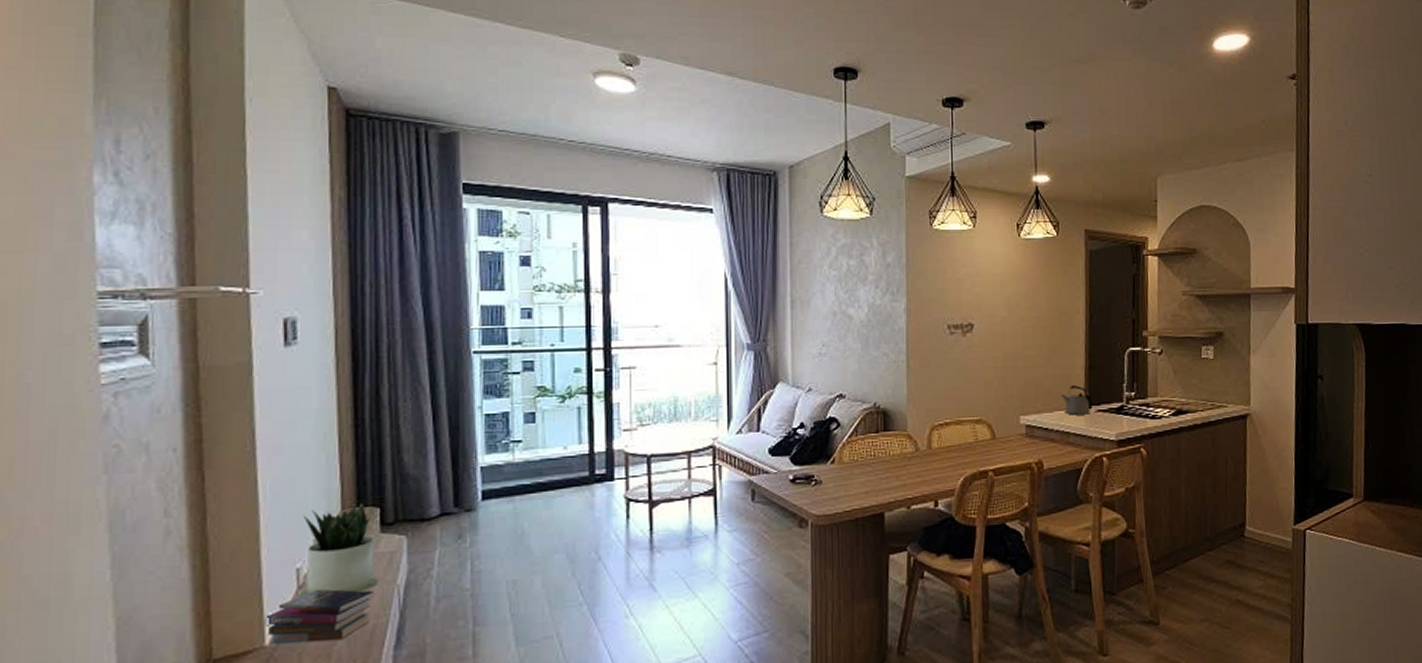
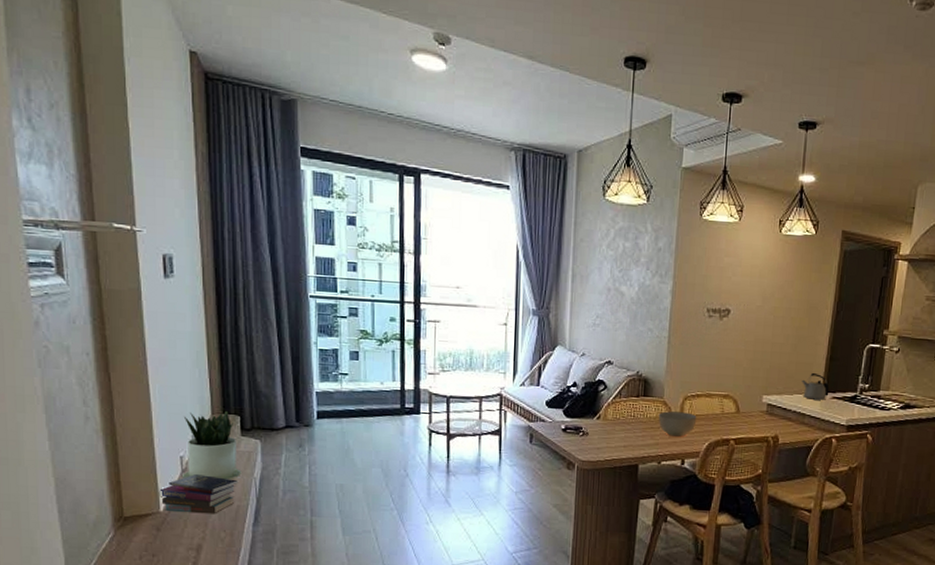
bowl: none [902,444,948,476] -> present [658,411,697,438]

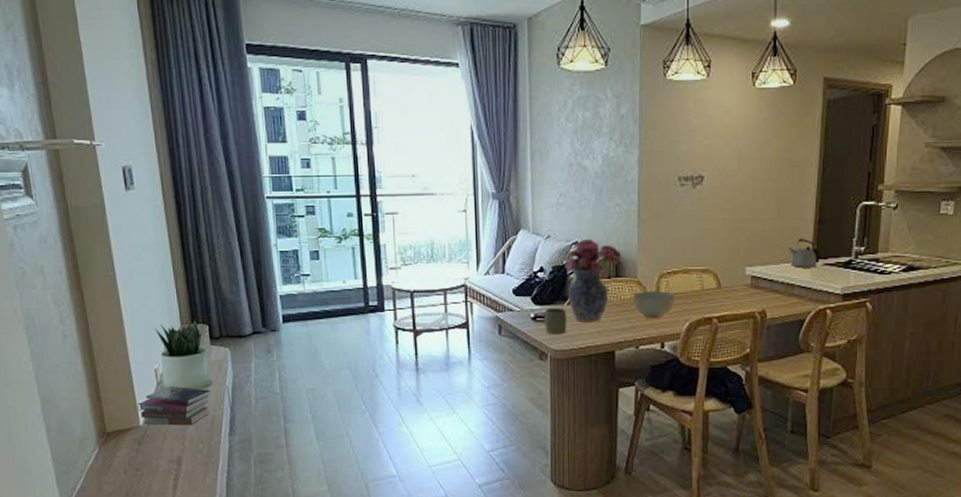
mug: none [574,420,596,447] -> present [544,307,567,335]
flower arrangement: none [596,358,651,437] -> present [563,238,622,322]

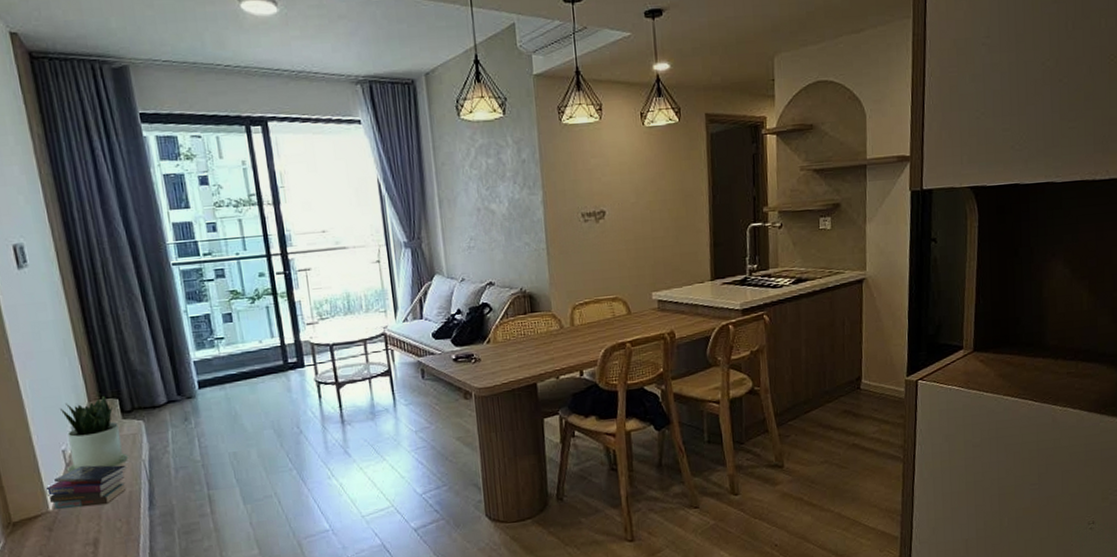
mug: present [544,307,567,335] -> none [465,346,489,374]
flower arrangement: present [563,238,622,322] -> none [479,278,536,359]
bowl: present [632,291,675,319] -> none [548,322,589,350]
kettle: present [788,238,820,269] -> none [689,261,719,290]

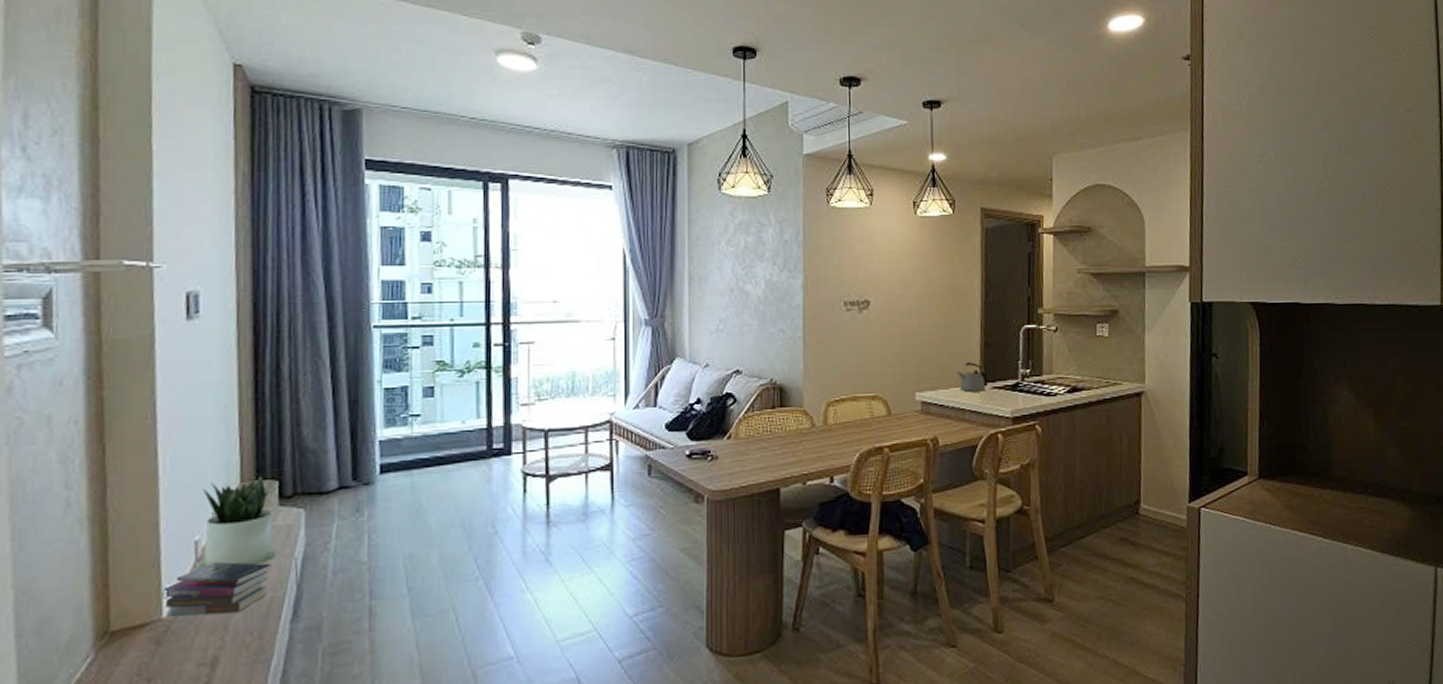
kettle: none [689,261,719,290] -> present [957,361,988,393]

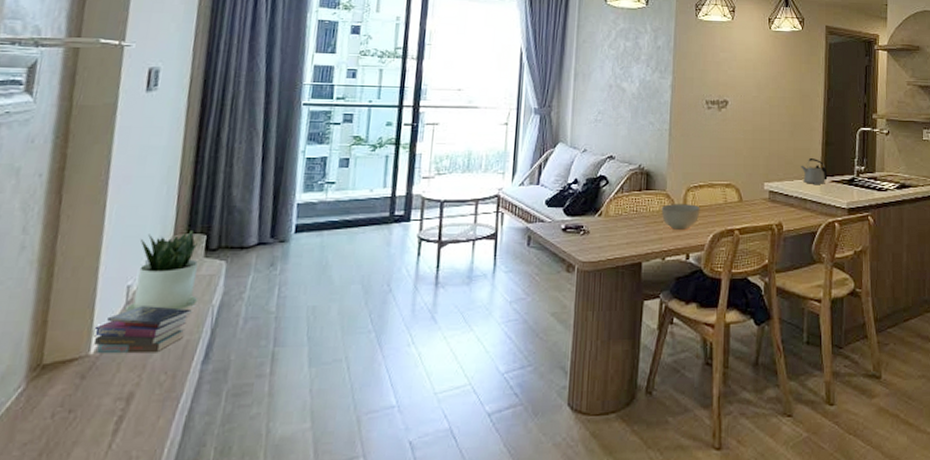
bowl: none [798,421,844,452] -> present [661,204,700,231]

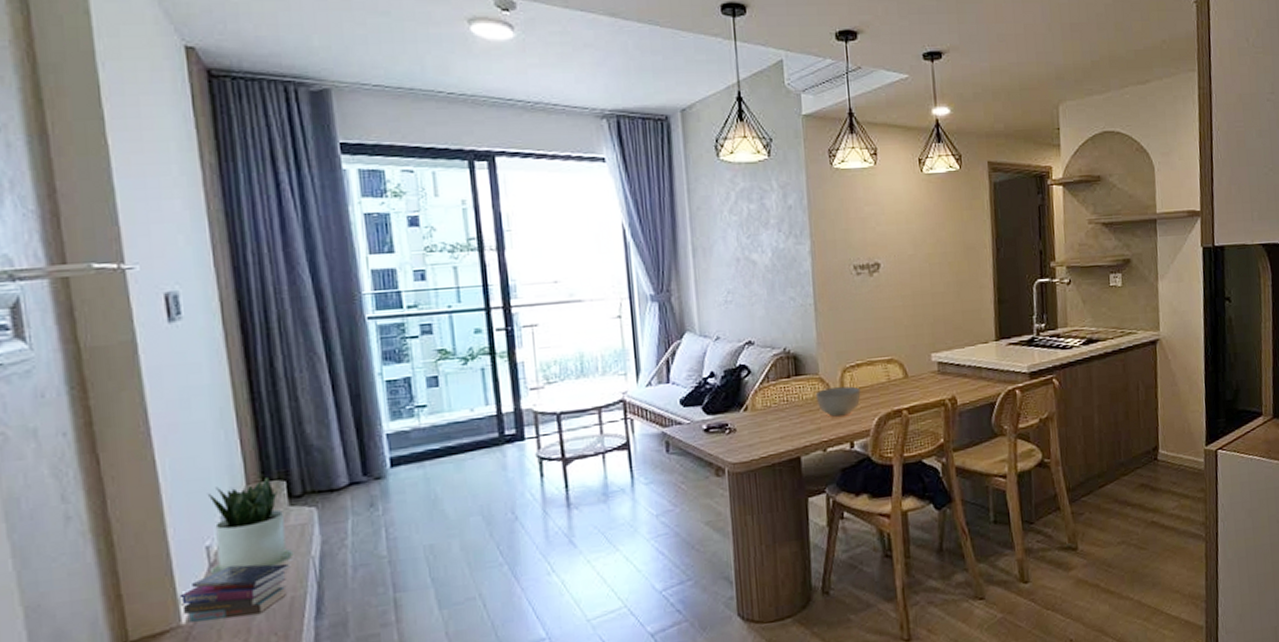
kettle: present [801,157,828,185] -> none [972,319,1004,351]

